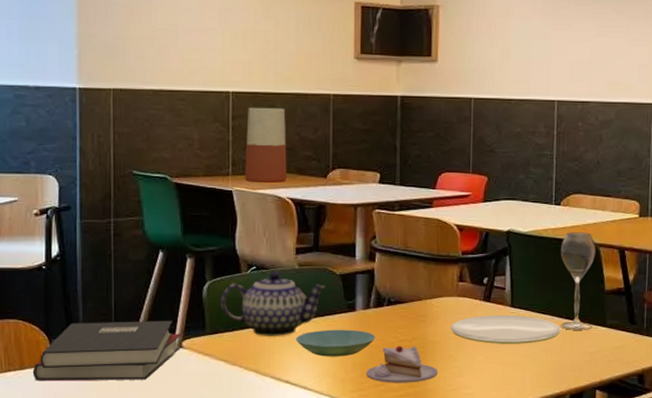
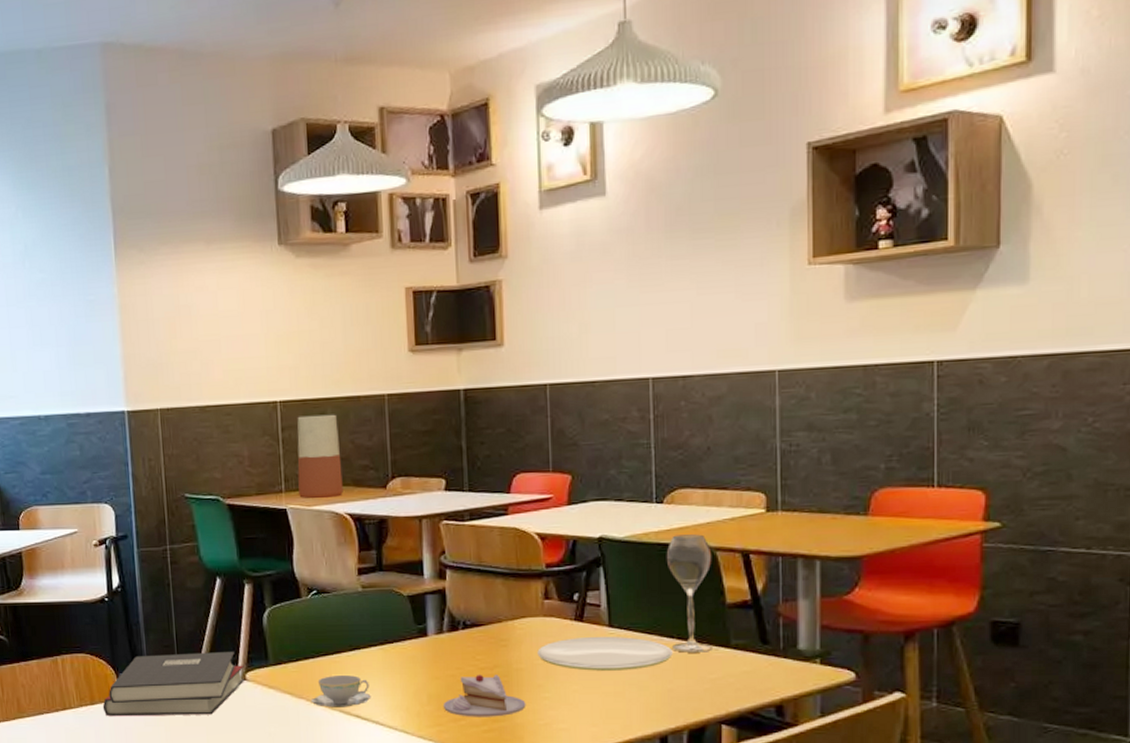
teapot: present [220,271,325,336] -> none [282,595,392,666]
teacup: none [244,345,301,374] -> present [311,675,372,708]
saucer: present [295,329,376,357] -> none [363,657,452,688]

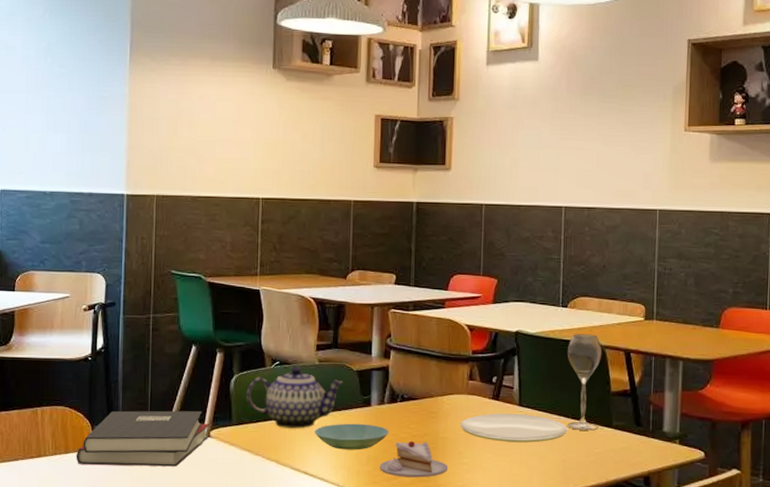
teapot: none [282,595,392,666] -> present [246,366,342,429]
vase: present [297,414,343,498] -> none [272,212,310,283]
teacup: present [311,675,372,708] -> none [266,436,319,465]
saucer: none [363,657,452,688] -> present [314,423,389,450]

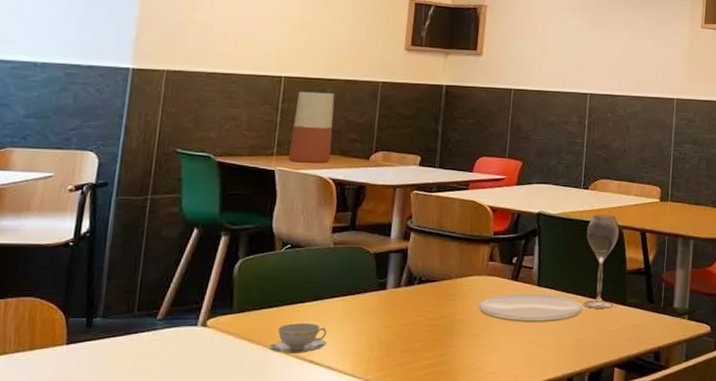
hardback book: present [76,410,210,467] -> none [42,299,207,362]
teapot: present [246,366,342,429] -> none [251,249,358,315]
teacup: none [266,436,319,465] -> present [268,323,327,353]
vase: none [272,212,310,283] -> present [289,91,335,163]
saucer: present [314,423,389,450] -> none [323,308,404,336]
pastry: present [379,440,448,478] -> none [391,323,464,362]

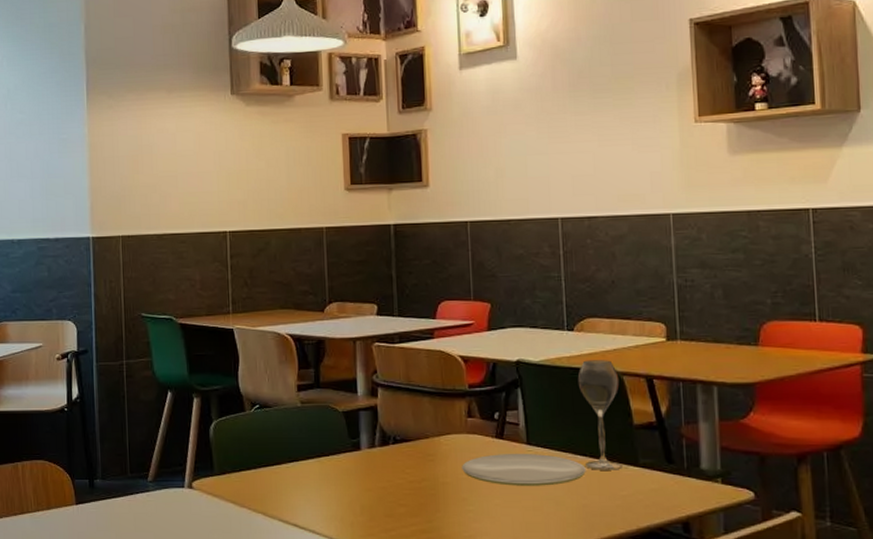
teacup: present [268,323,327,353] -> none [252,486,309,517]
vase: present [289,91,335,163] -> none [244,244,285,319]

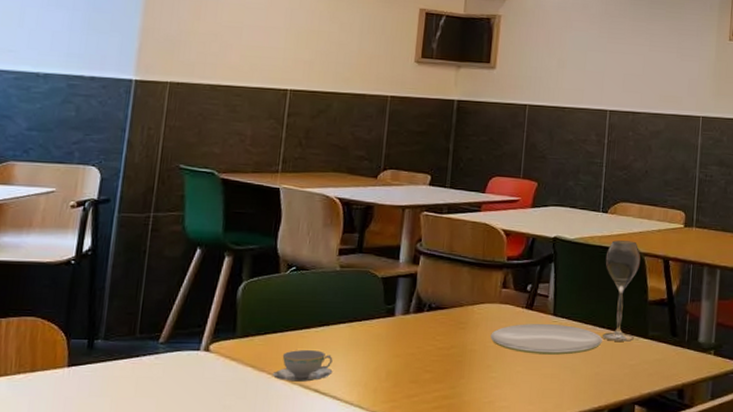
teacup: none [252,486,309,517] -> present [272,350,333,382]

